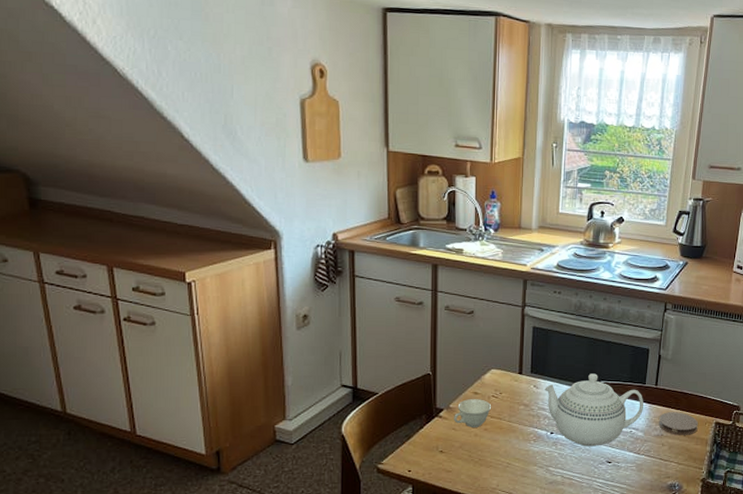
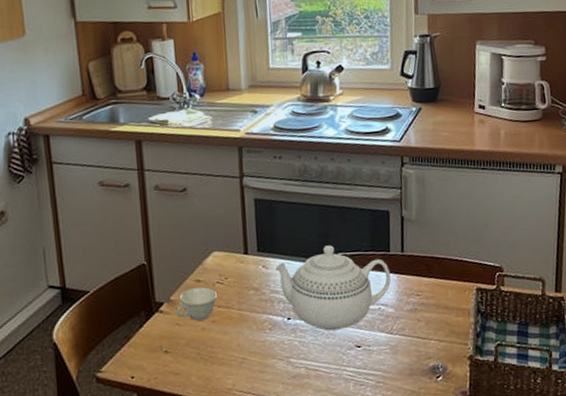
coaster: present [658,412,698,435] -> none [409,280,457,308]

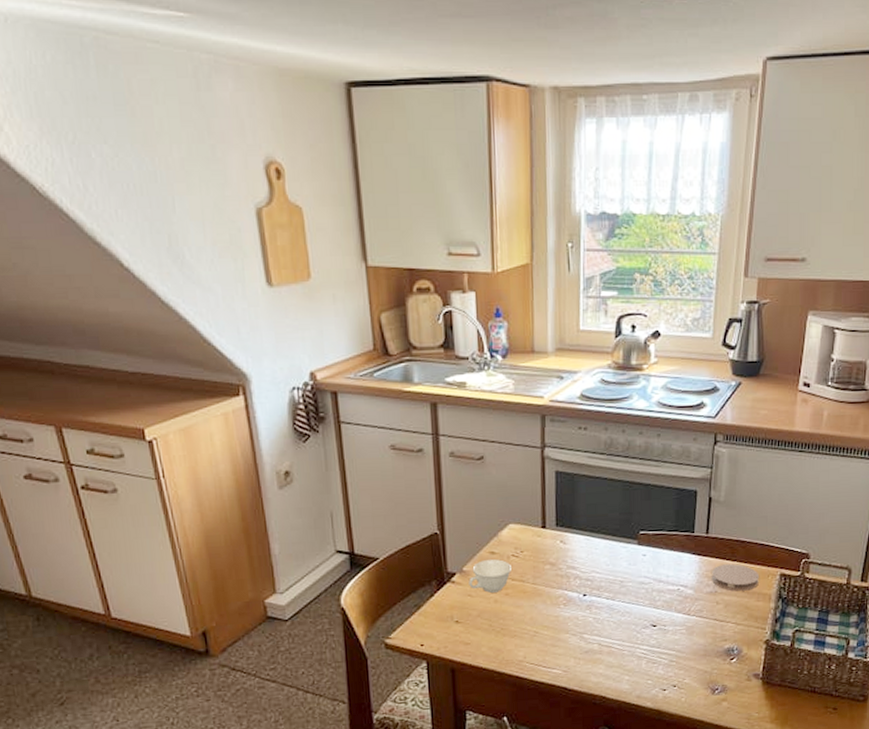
teapot: present [275,245,391,331] -> none [574,523,693,609]
coaster: none [409,280,457,308] -> present [711,564,759,591]

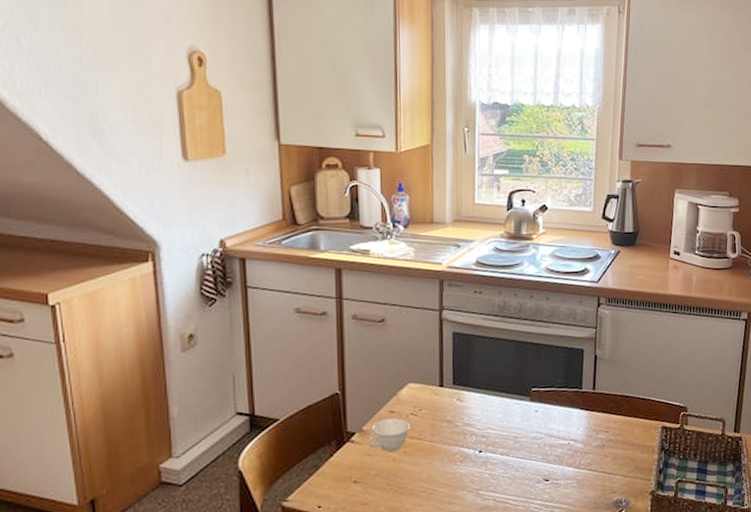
coaster: present [711,564,759,591] -> none [598,418,643,444]

